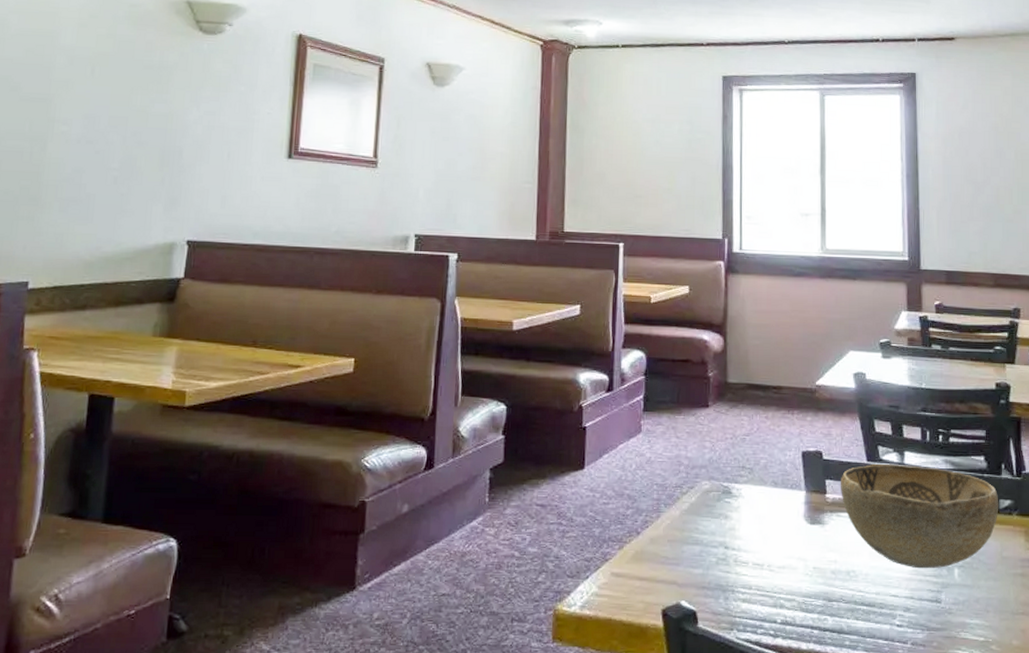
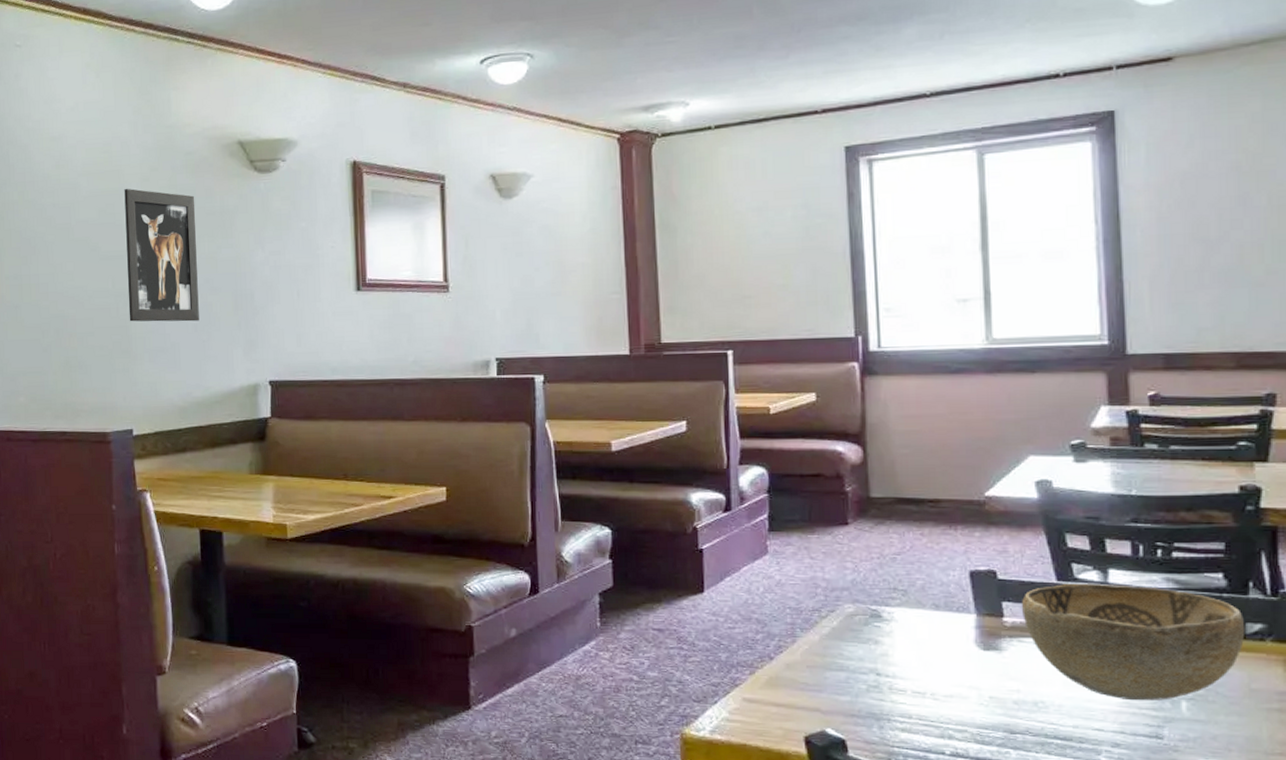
wall art: none [43,31,134,174] -> present [124,188,199,322]

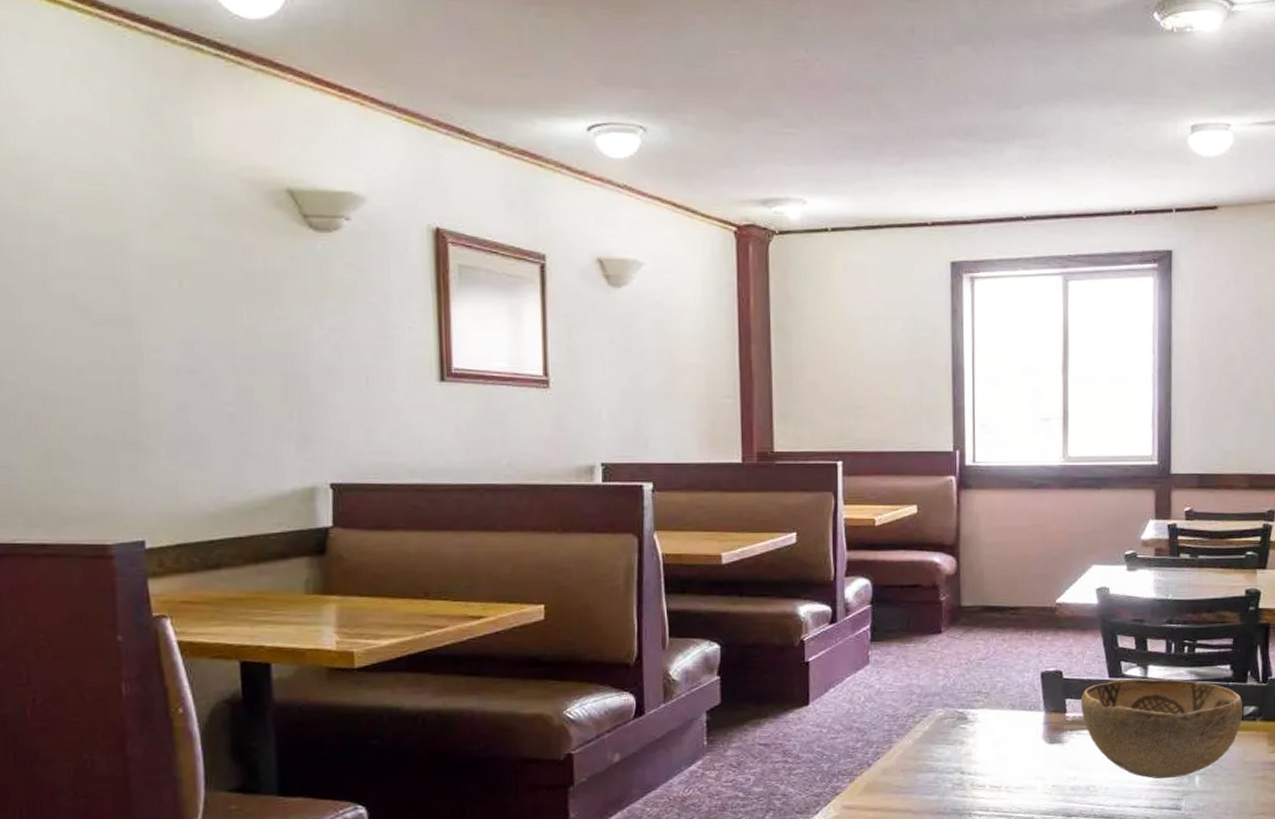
wall art: present [124,188,199,322] -> none [127,234,237,409]

